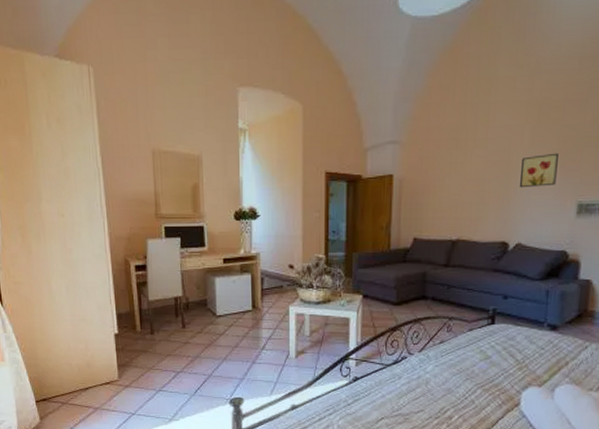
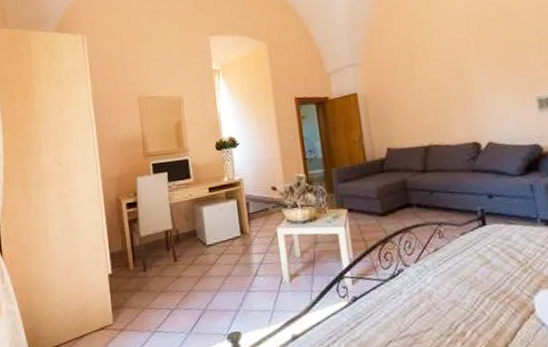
wall art: present [519,153,559,188] -> none [473,56,511,92]

